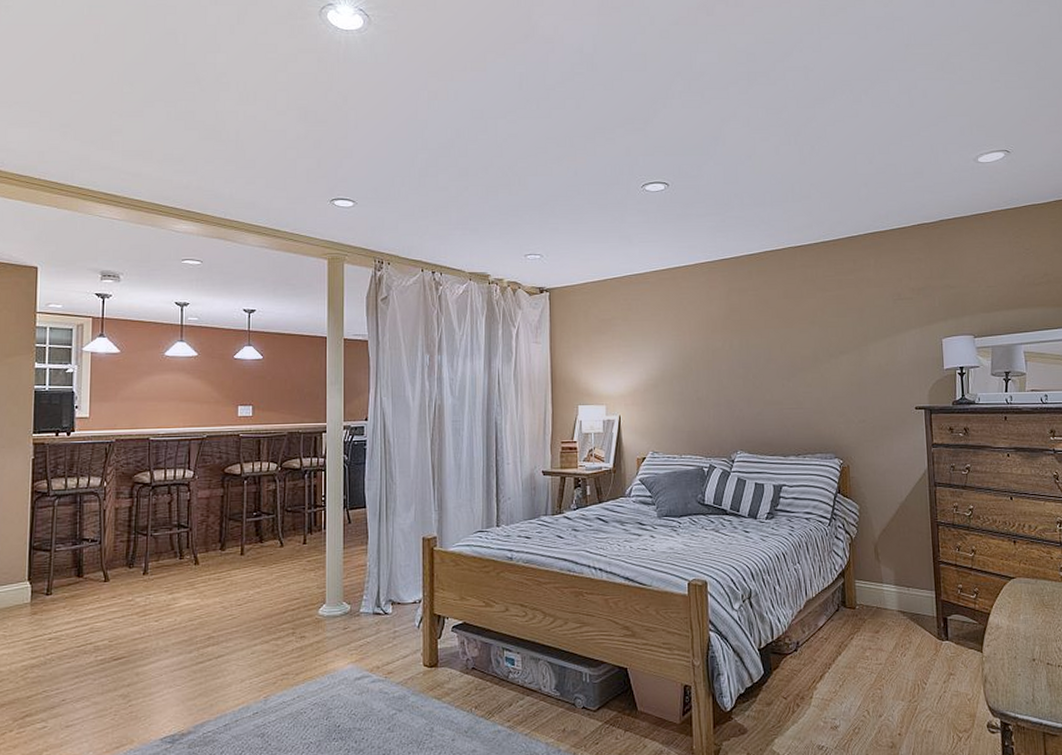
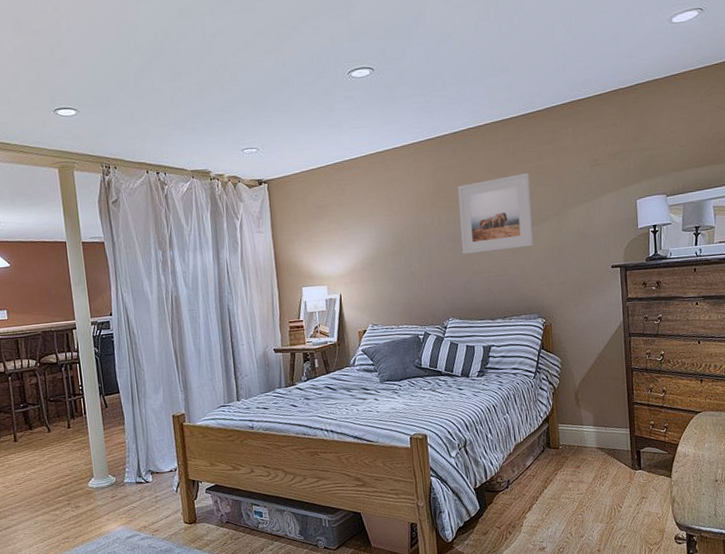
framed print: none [752,302,832,382] -> present [458,173,534,254]

